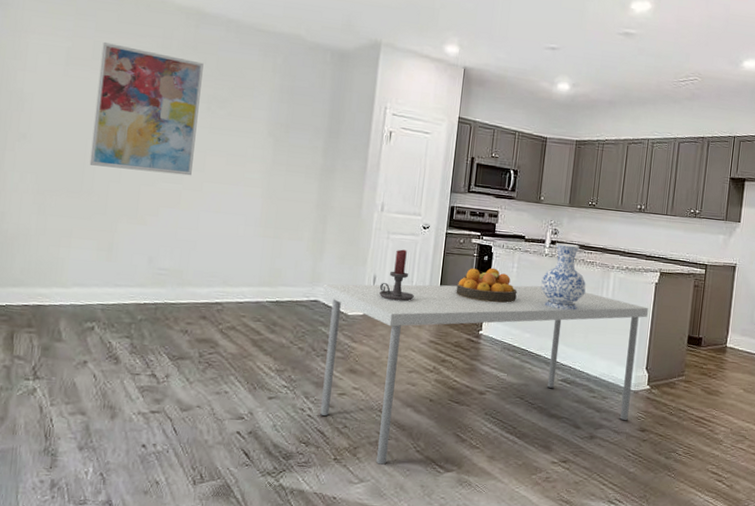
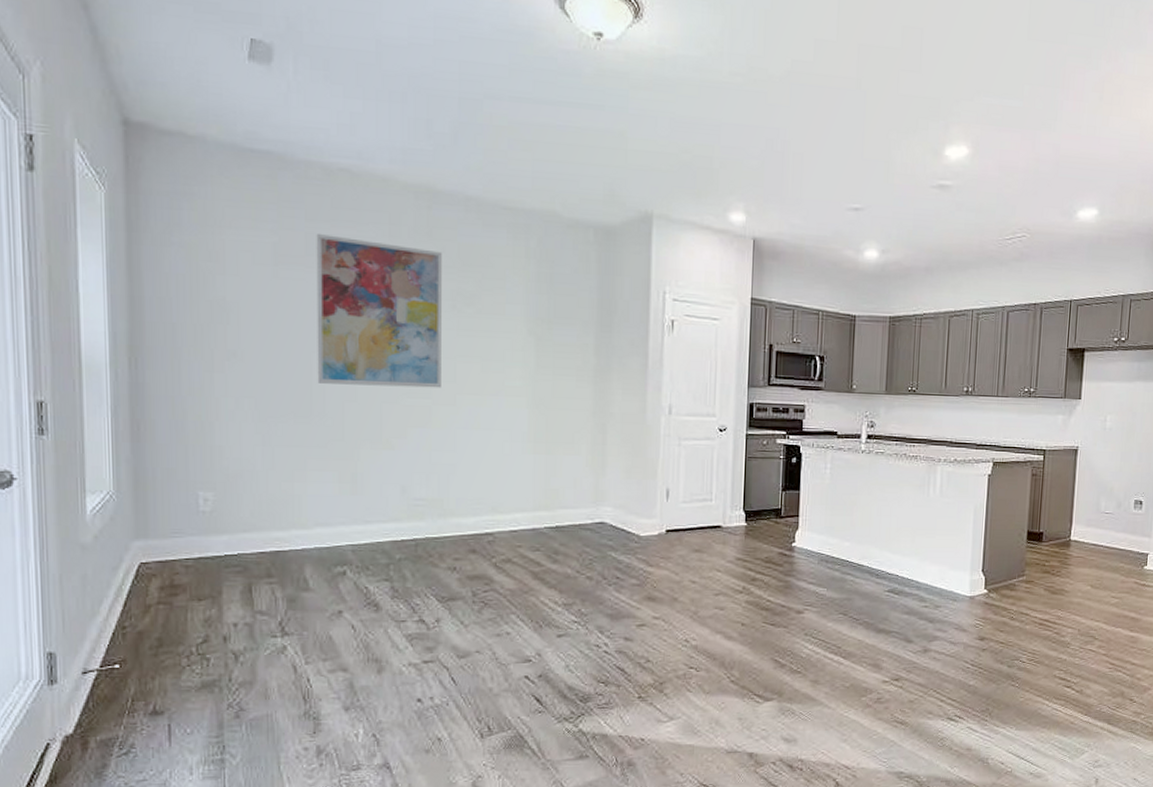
dining table: present [320,284,649,466] -> none [609,487,982,700]
candle holder: present [378,249,415,302] -> none [673,457,716,516]
fruit bowl: present [456,267,517,303] -> none [762,470,832,510]
vase: present [540,243,586,310] -> none [859,437,910,512]

